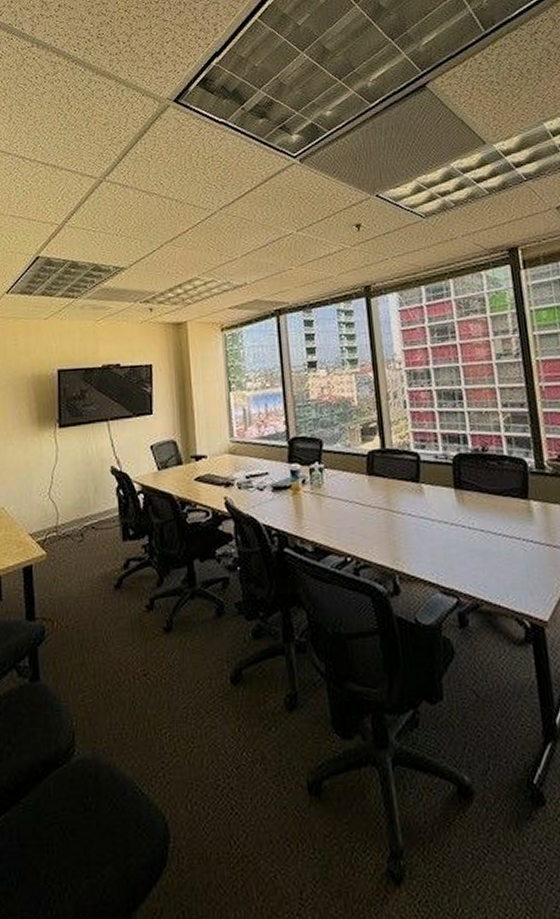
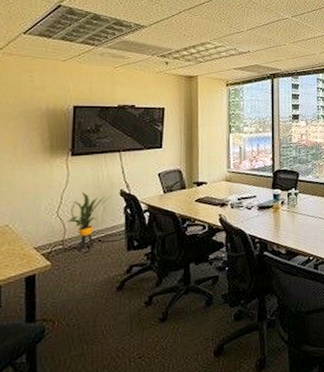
house plant: none [60,470,101,539] -> present [67,192,110,251]

